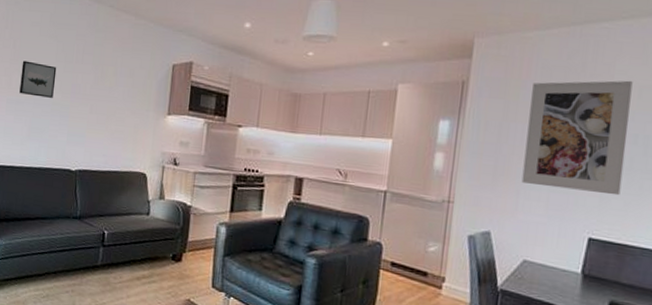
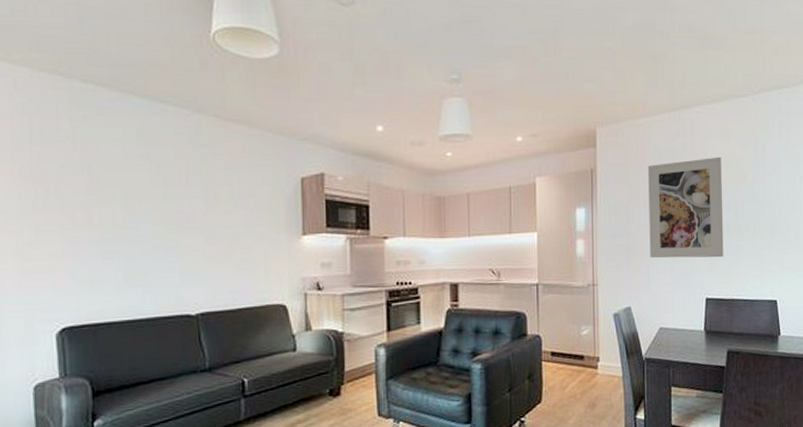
wall art: present [19,60,57,98] -> none [104,189,155,232]

